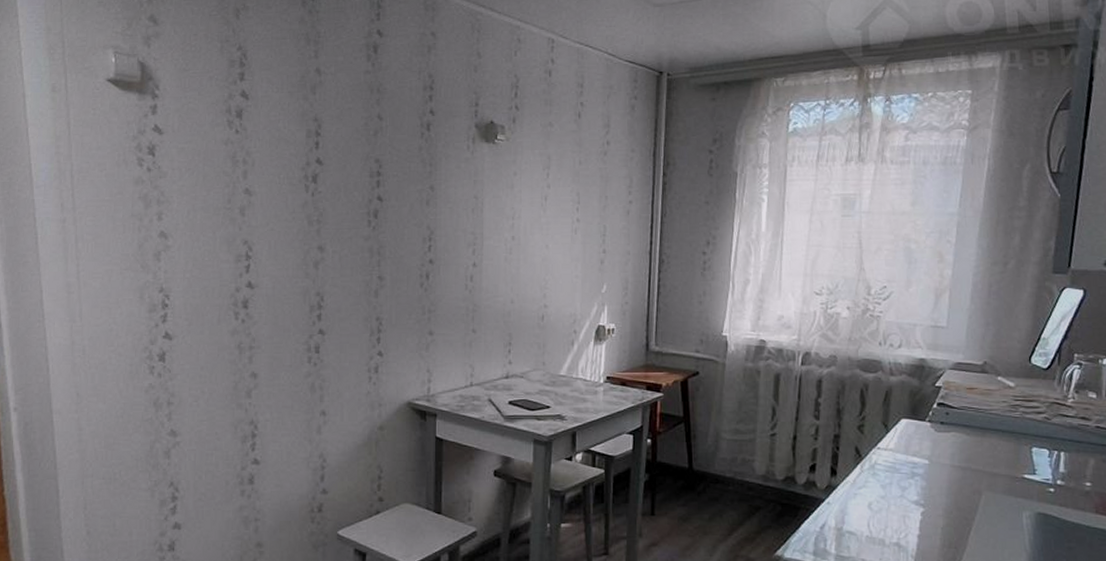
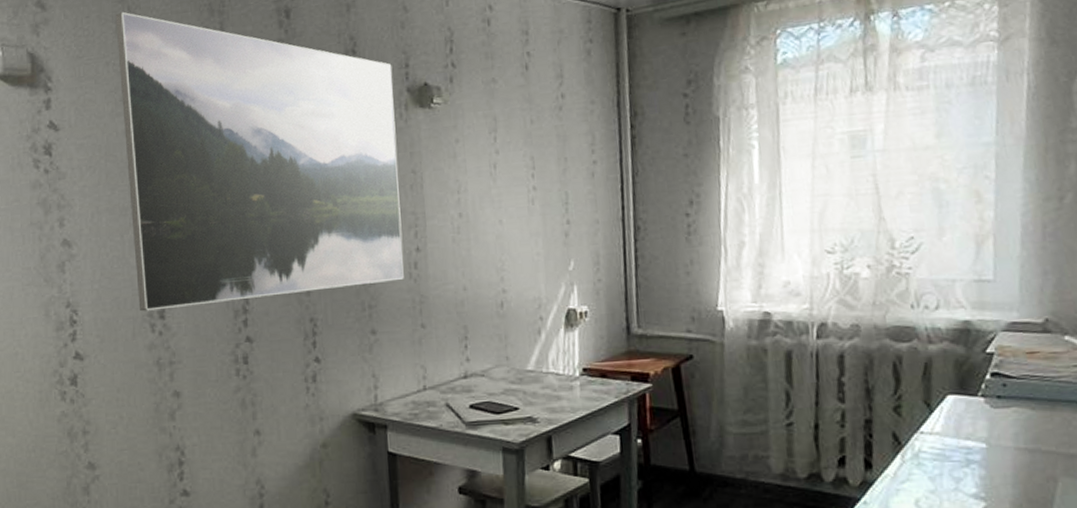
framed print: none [221,33,464,301] -> present [115,11,404,312]

